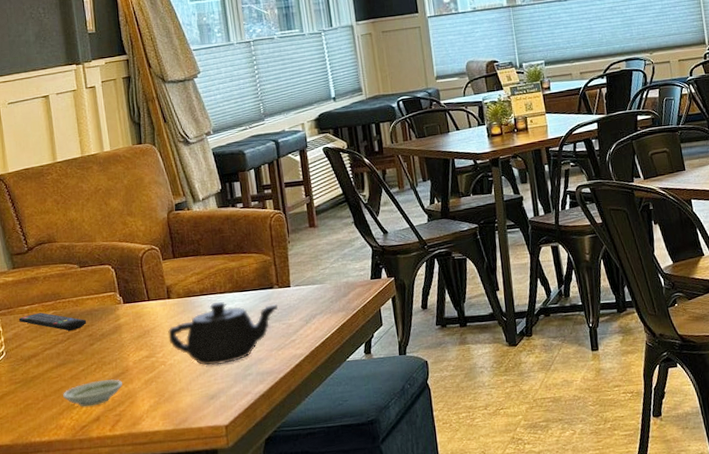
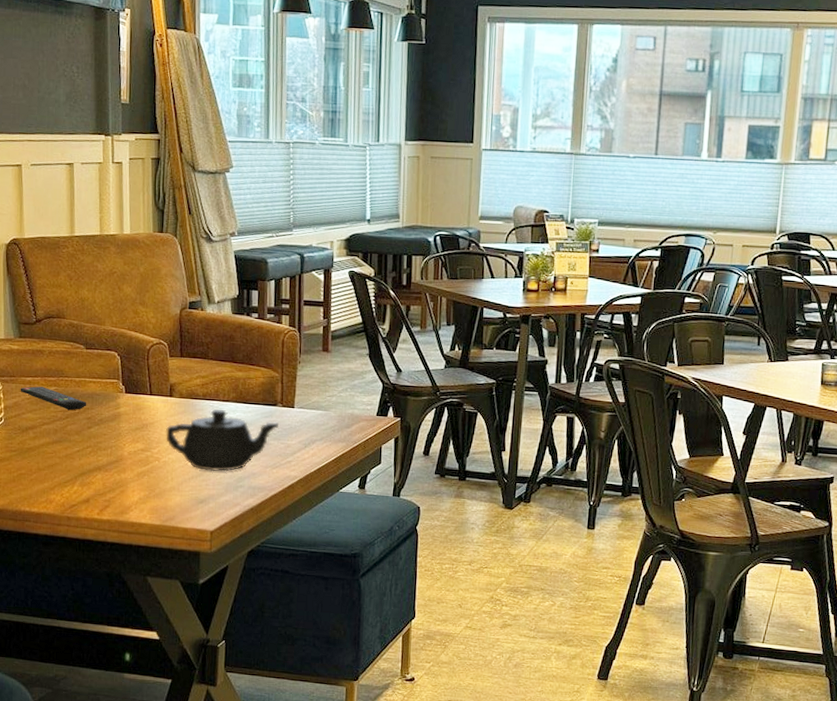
saucer: present [63,379,122,407] -> none [56,463,115,488]

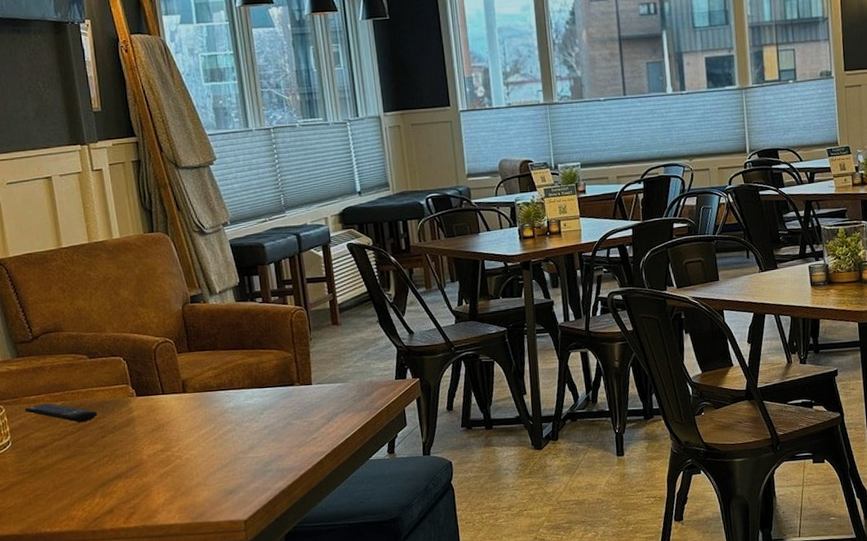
teapot: present [166,409,279,472] -> none [184,397,299,461]

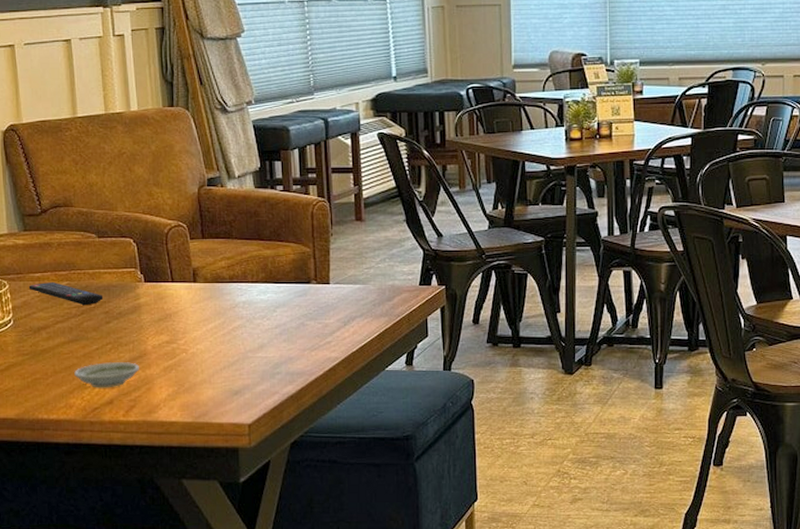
saucer: none [74,472,137,499] -> present [74,361,139,388]

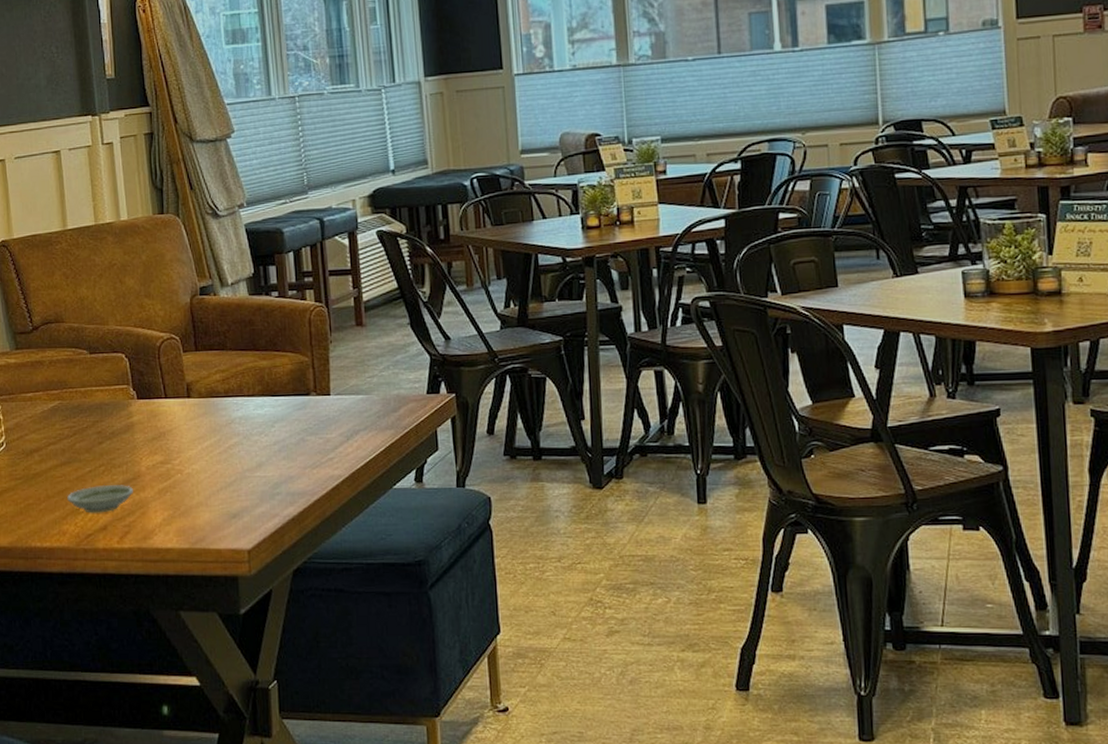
remote control: present [28,282,104,305] -> none [20,402,96,425]

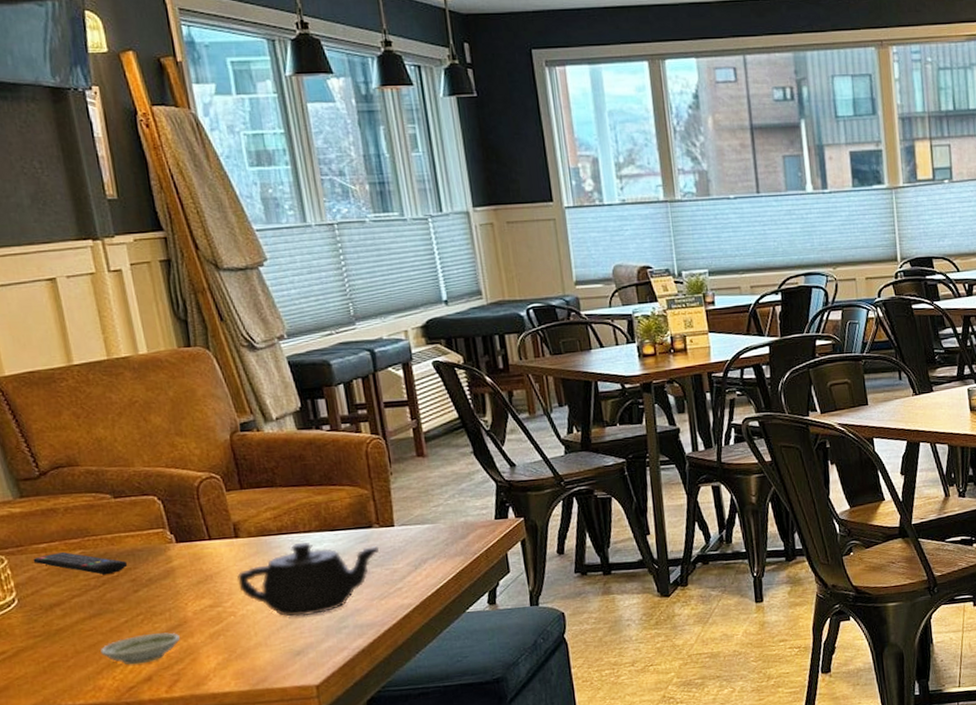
remote control: none [20,402,96,425] -> present [33,552,128,574]
teapot: none [186,405,314,480] -> present [237,542,379,617]

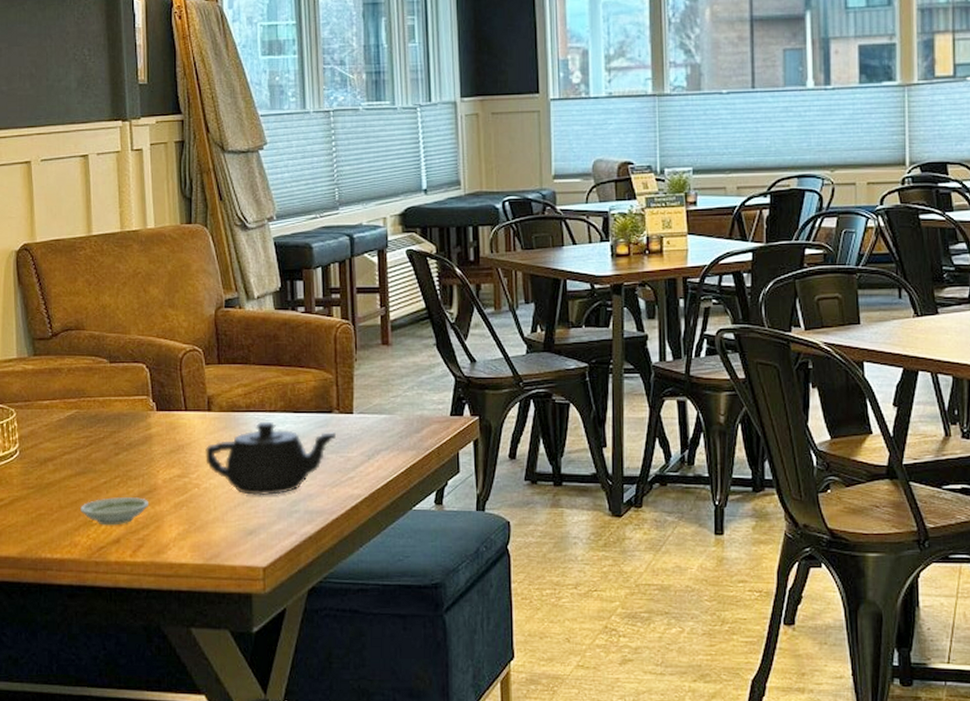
remote control: present [33,552,128,574] -> none [36,410,113,435]

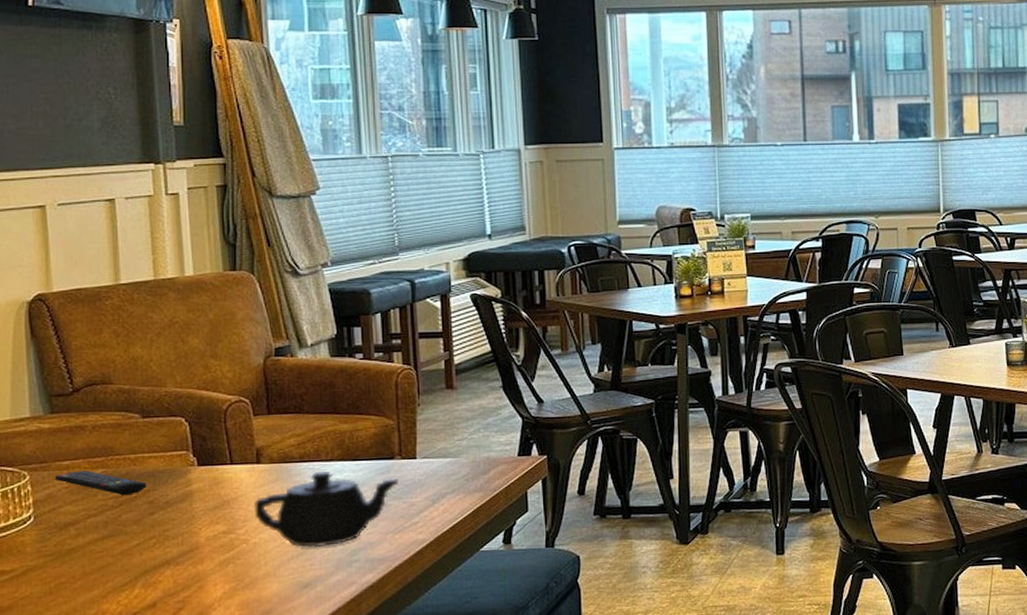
remote control: none [36,410,113,435] -> present [54,470,147,495]
saucer: present [80,496,148,526] -> none [109,557,189,590]

